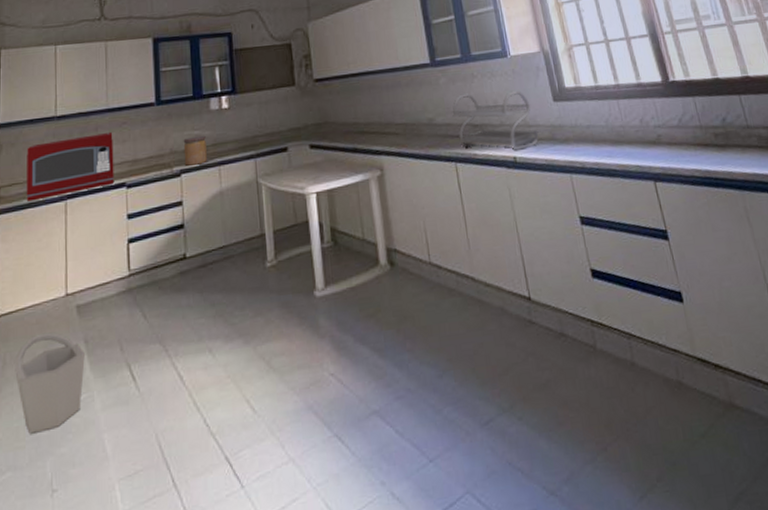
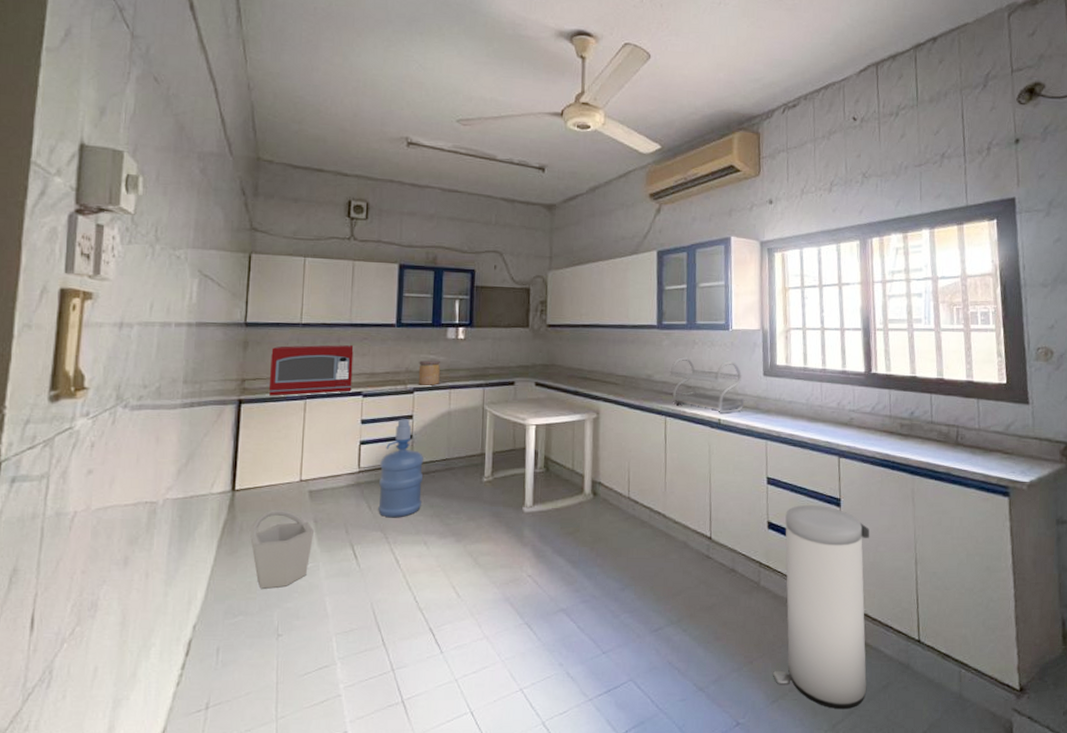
water jug: none [152,206,202,326] -> present [378,419,424,518]
pedal bin: none [609,241,750,497] -> present [773,505,870,709]

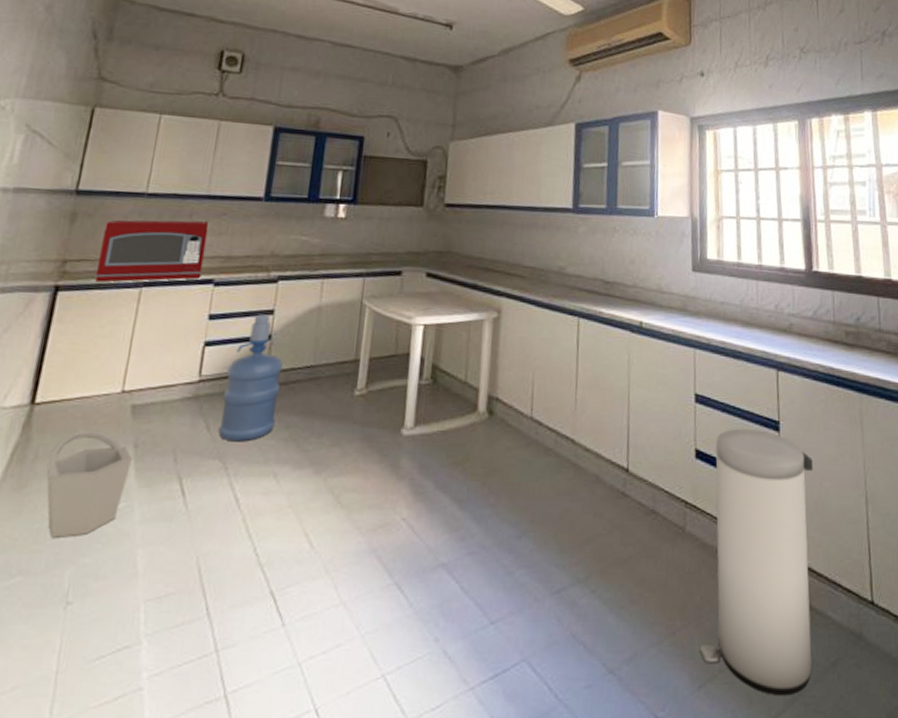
jar: present [418,359,440,386] -> none [284,241,314,274]
dish rack: present [670,357,745,414] -> none [585,247,671,316]

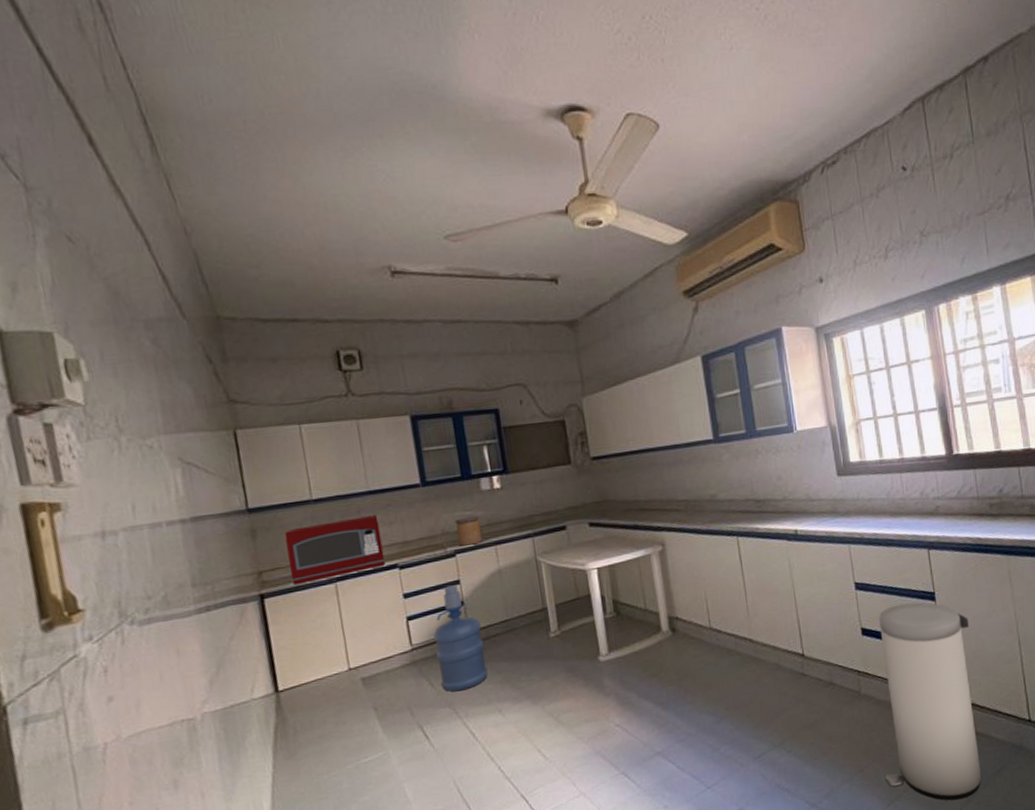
bucket: present [46,429,132,538] -> none [305,702,378,787]
jar: none [284,241,314,274] -> present [455,515,482,546]

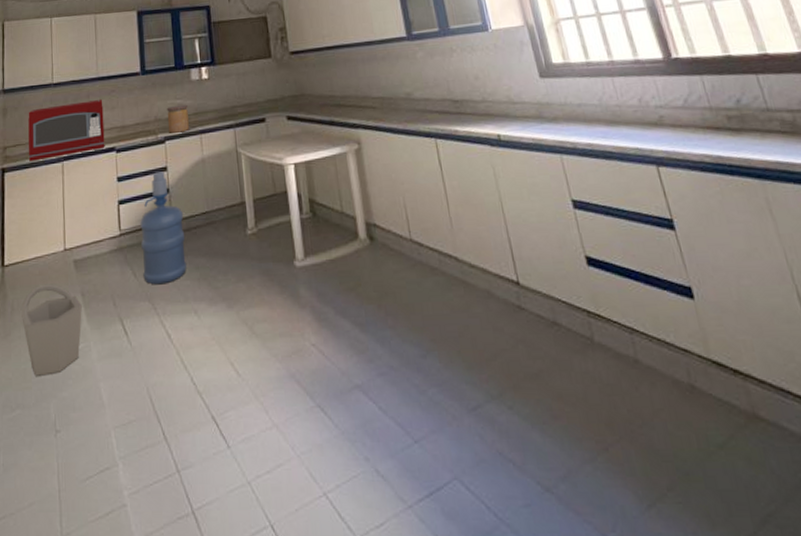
bucket: none [305,702,378,787] -> present [21,283,82,376]
pedal bin: present [879,602,982,801] -> none [606,230,780,516]

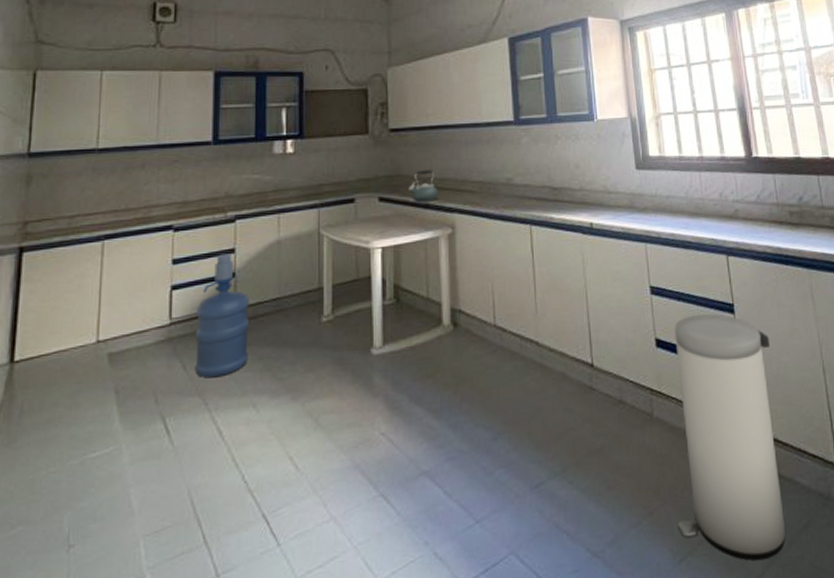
bucket: present [21,283,82,376] -> none [33,380,114,487]
microwave: present [28,98,105,162] -> none [57,169,162,240]
jar: present [167,104,189,133] -> none [240,180,266,212]
kettle: none [313,87,342,121] -> present [409,169,438,204]
pedal bin: none [606,230,780,516] -> present [675,314,787,561]

